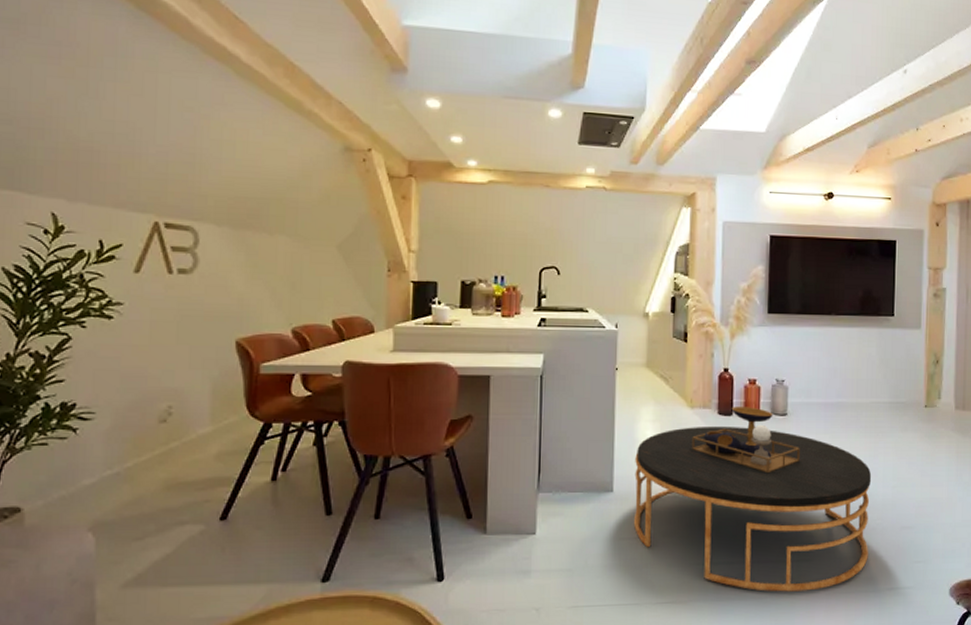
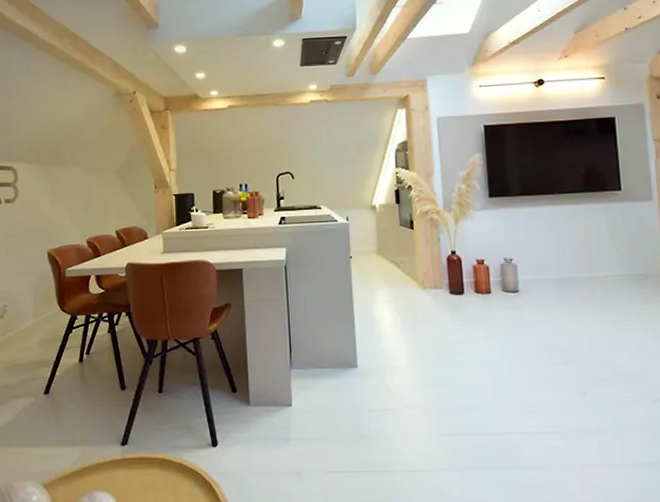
coffee table: present [633,407,872,592] -> none [375,285,621,463]

